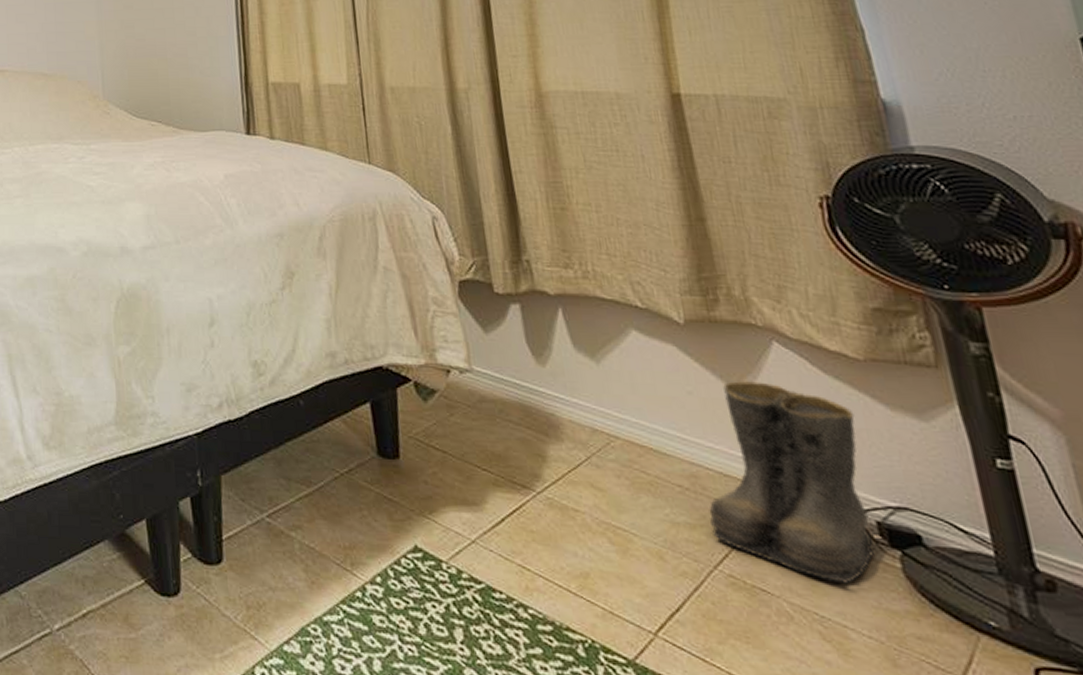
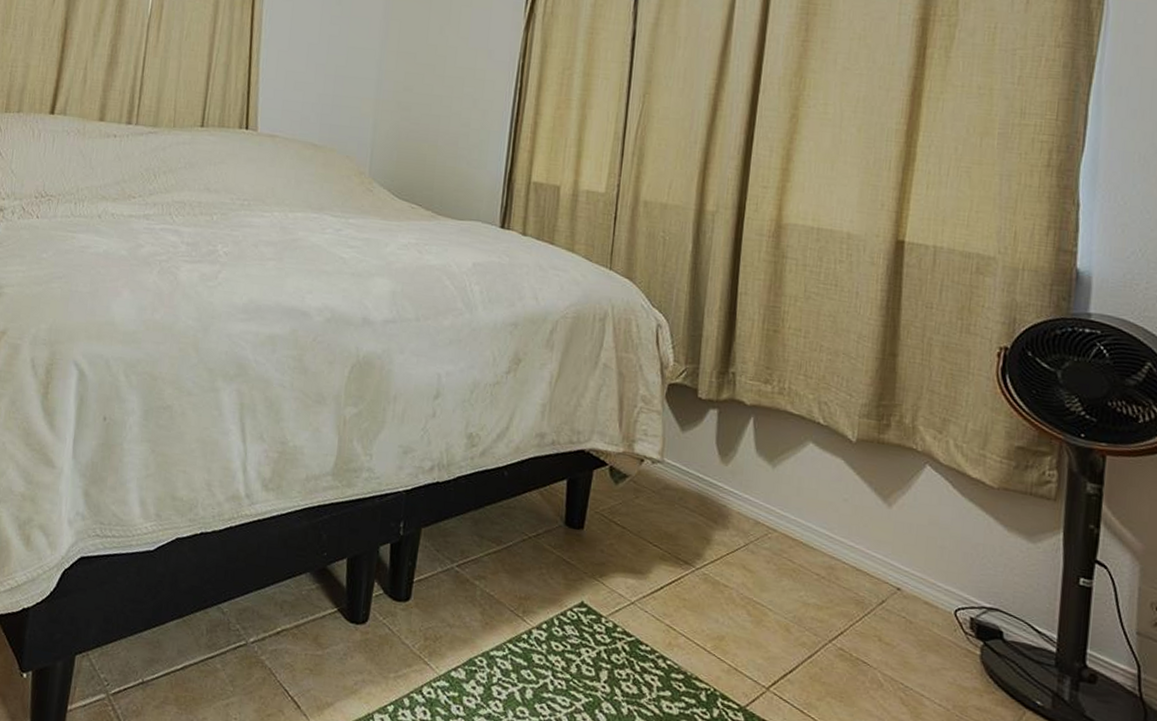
boots: present [709,380,879,584] -> none [834,494,977,663]

